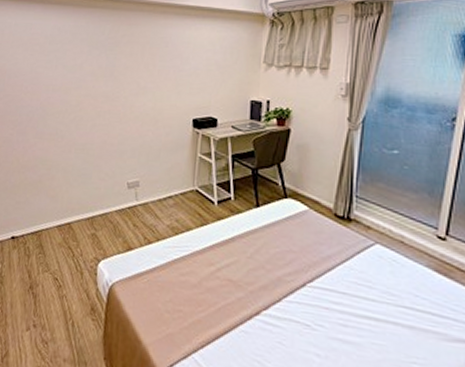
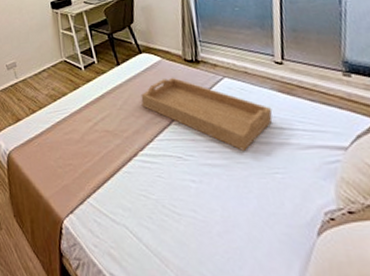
serving tray: none [276,232,424,333] -> present [140,77,273,152]

